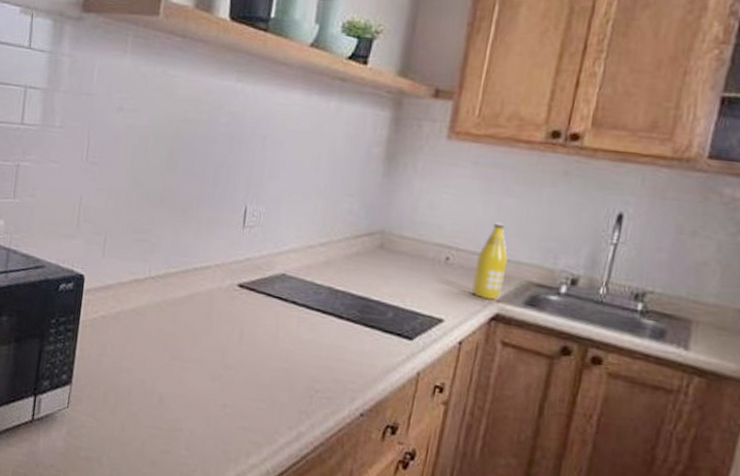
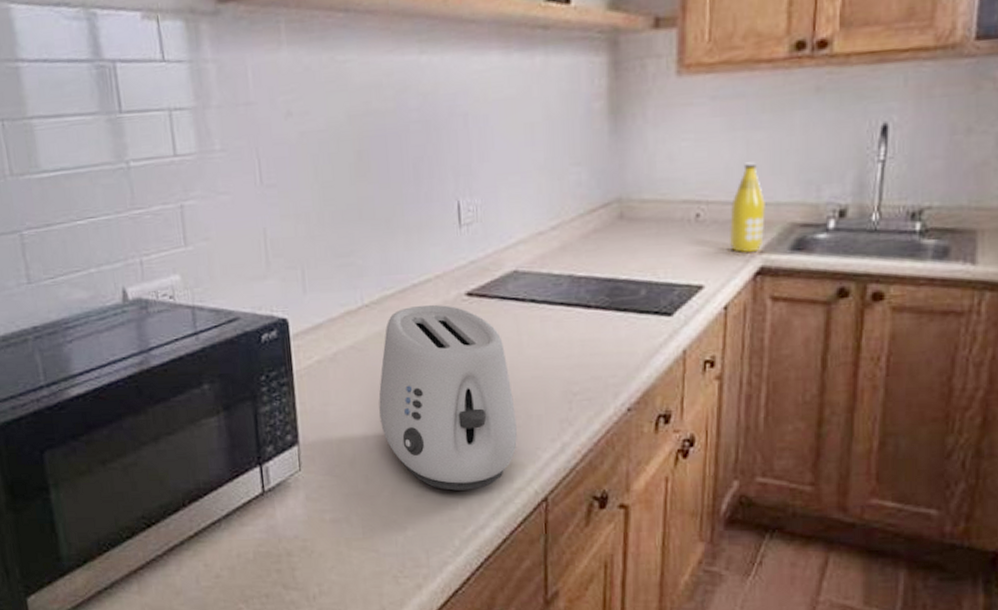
toaster: none [144,286,263,458] -> present [378,304,518,491]

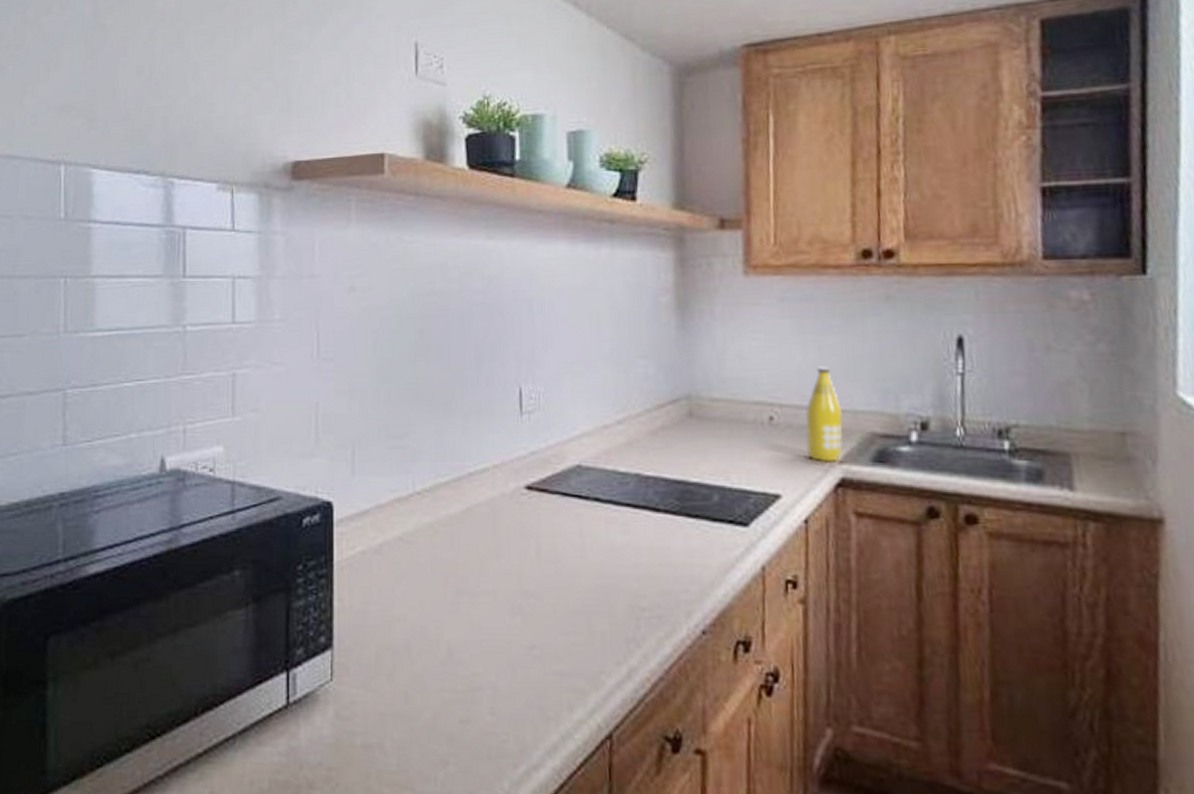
toaster: present [378,304,518,491] -> none [425,496,579,719]

